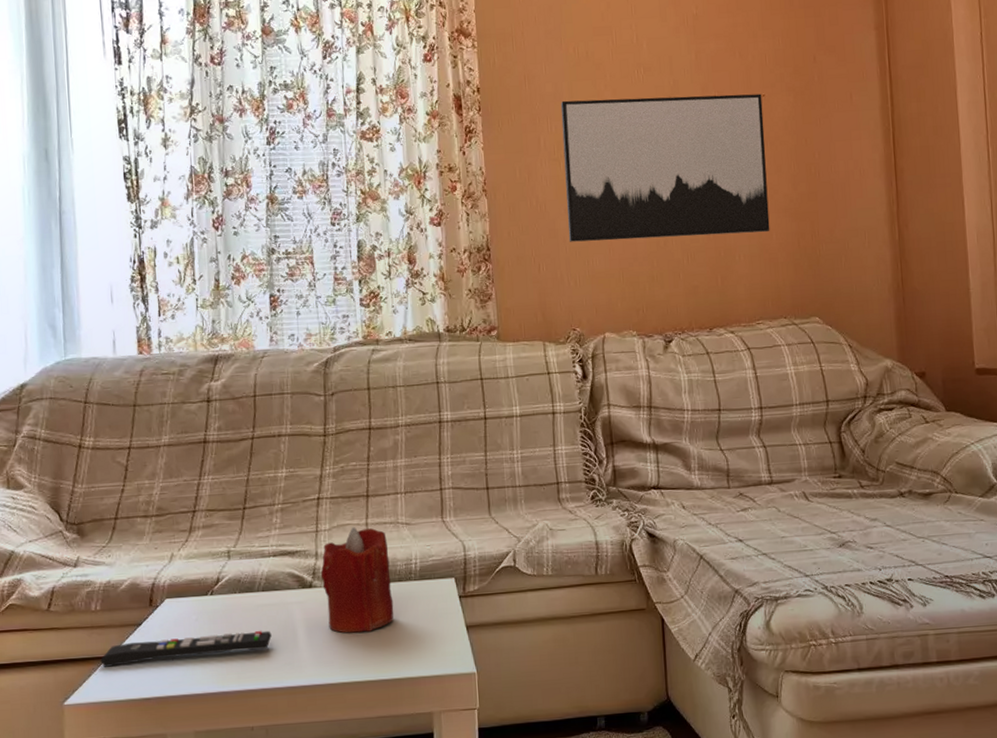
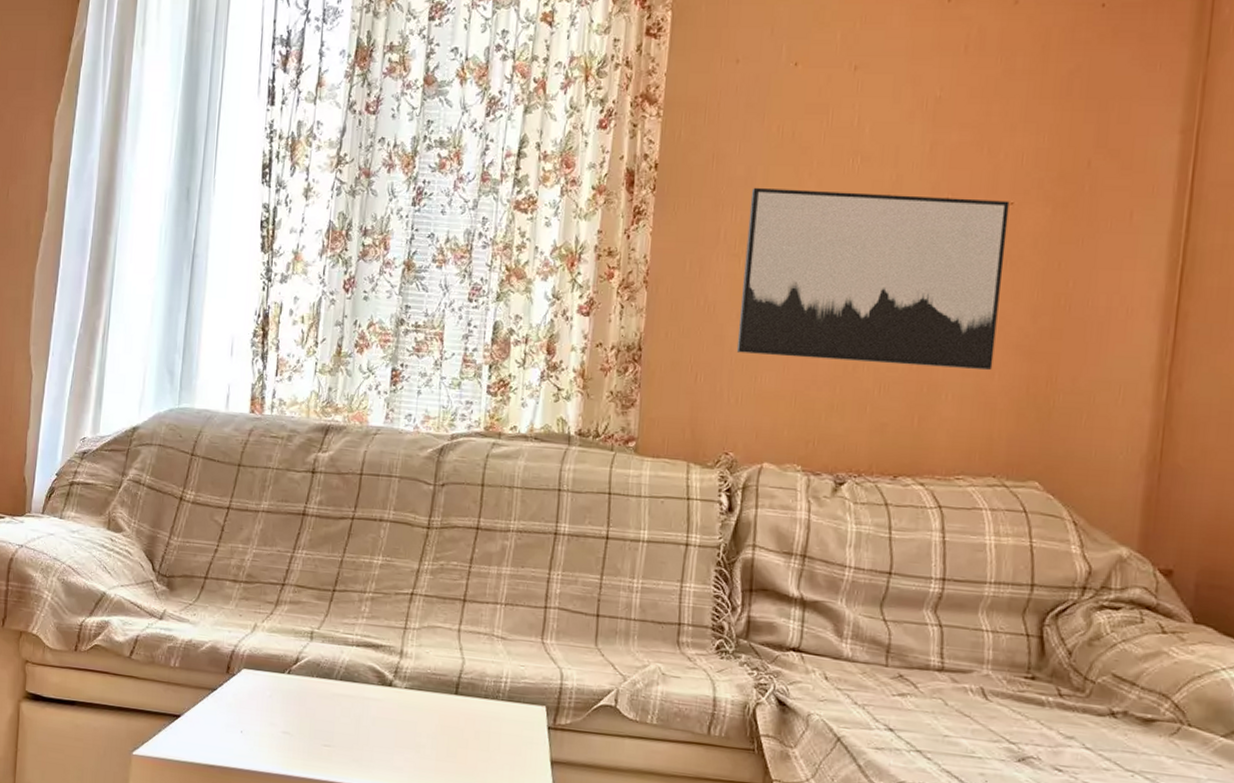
remote control: present [100,630,272,668] -> none [172,705,344,741]
candle: present [320,527,394,633] -> none [403,631,479,745]

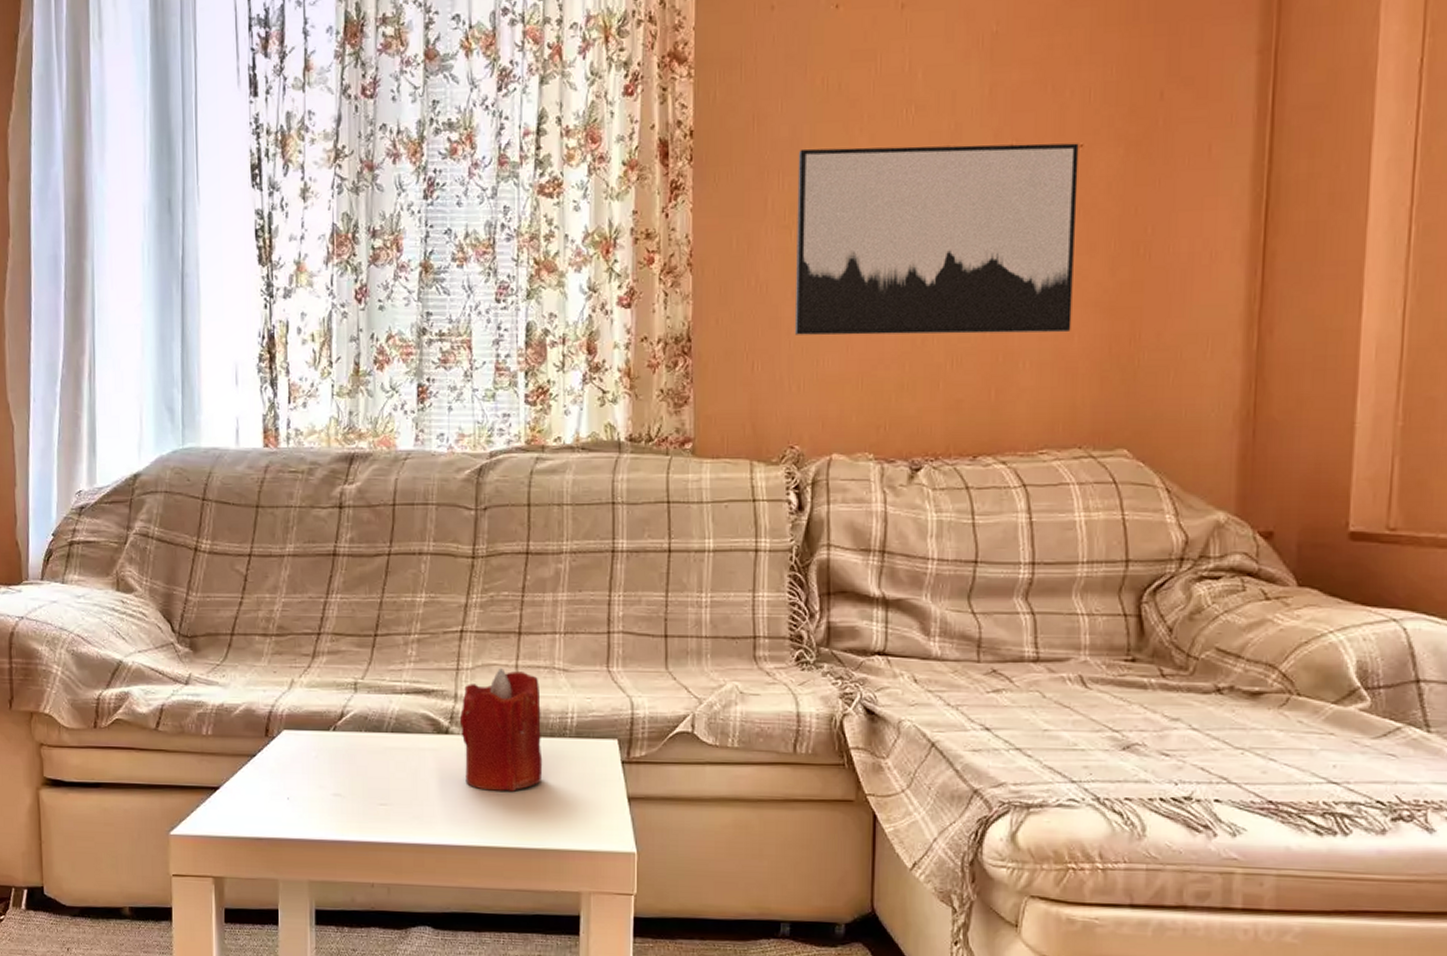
candle: none [403,631,479,745] -> present [459,668,543,792]

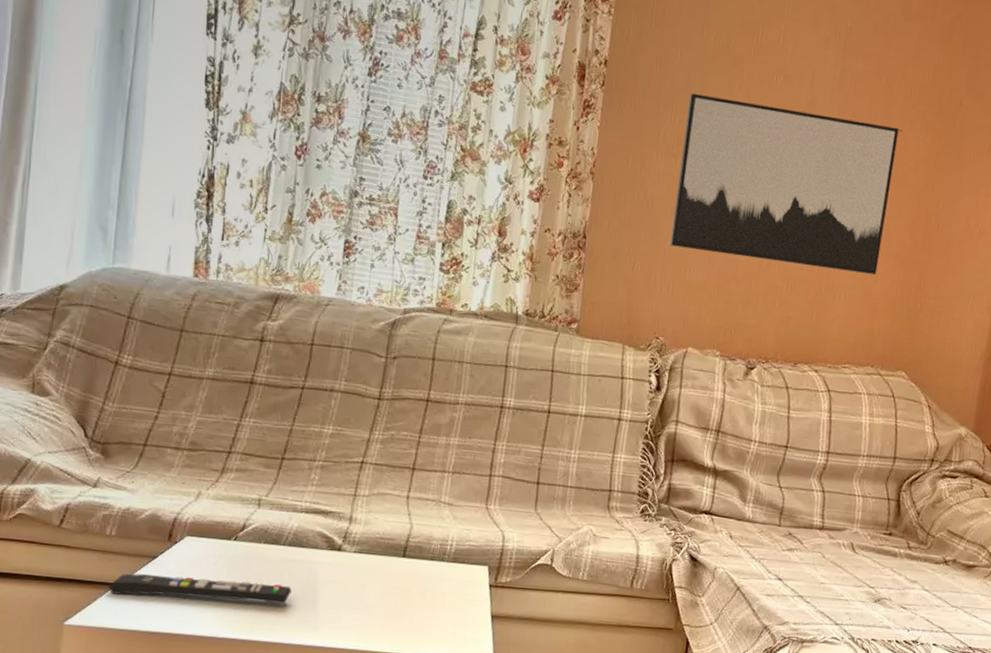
remote control: none [210,775,400,800] -> present [108,573,292,604]
candle: present [459,668,543,792] -> none [352,498,426,605]

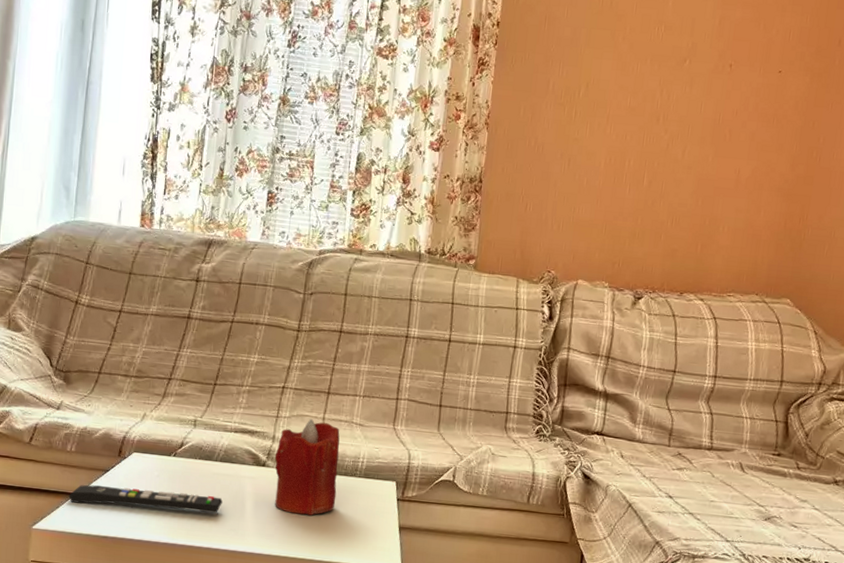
candle: none [352,498,426,605] -> present [274,419,340,516]
wall art: present [669,92,899,276] -> none [559,47,779,209]

